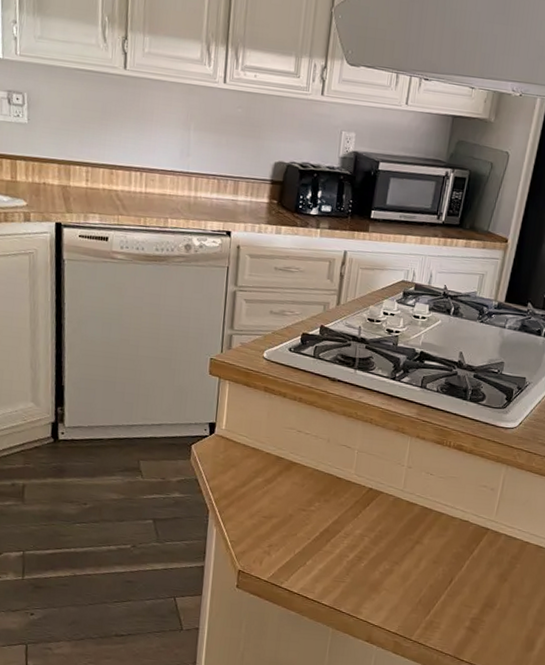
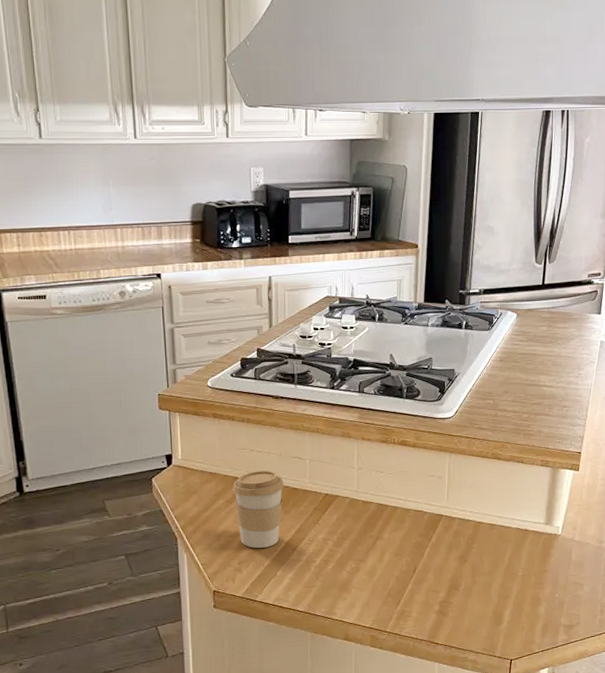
coffee cup: none [273,453,328,534] -> present [232,470,284,548]

